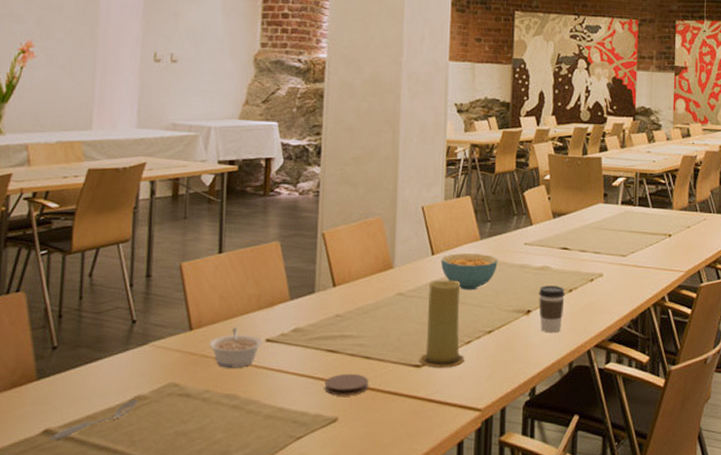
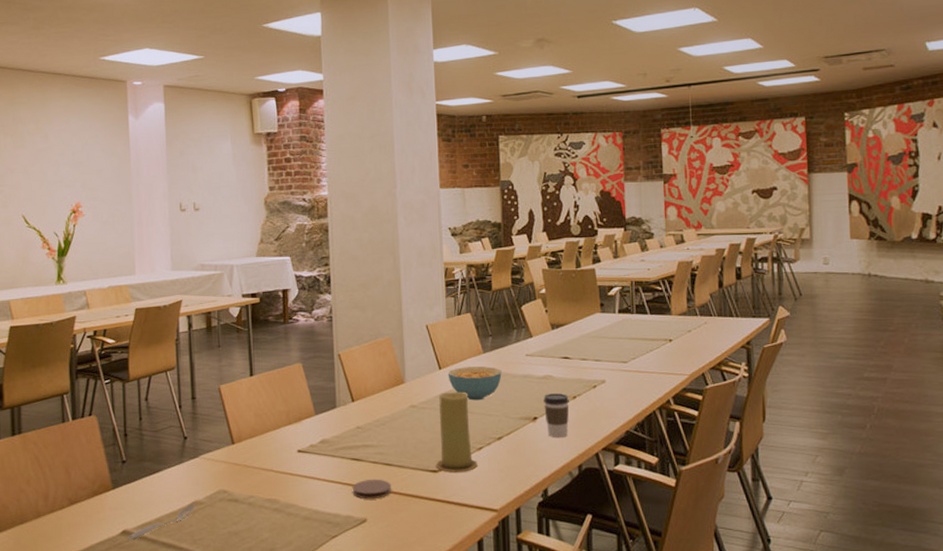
legume: present [209,327,263,368] -> none [249,441,295,476]

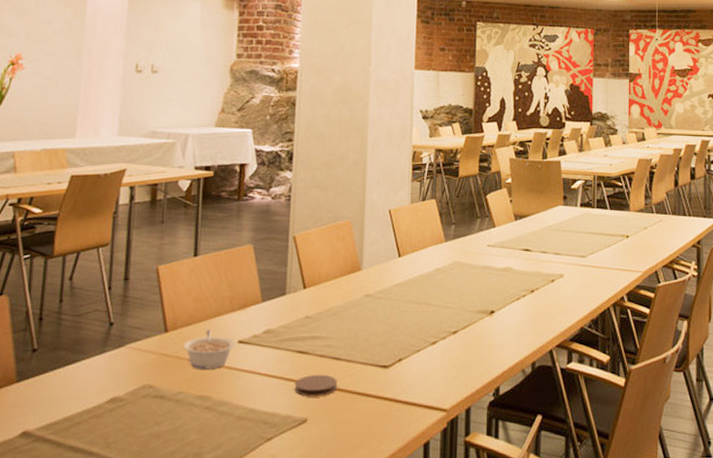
spoon: present [127,503,196,539] -> none [27,400,114,442]
legume: none [249,441,295,476] -> present [183,329,235,369]
candle: present [435,392,478,472] -> none [386,281,430,368]
cereal bowl: present [447,366,502,401] -> none [407,255,462,292]
coffee cup: present [544,393,569,438] -> none [502,286,527,334]

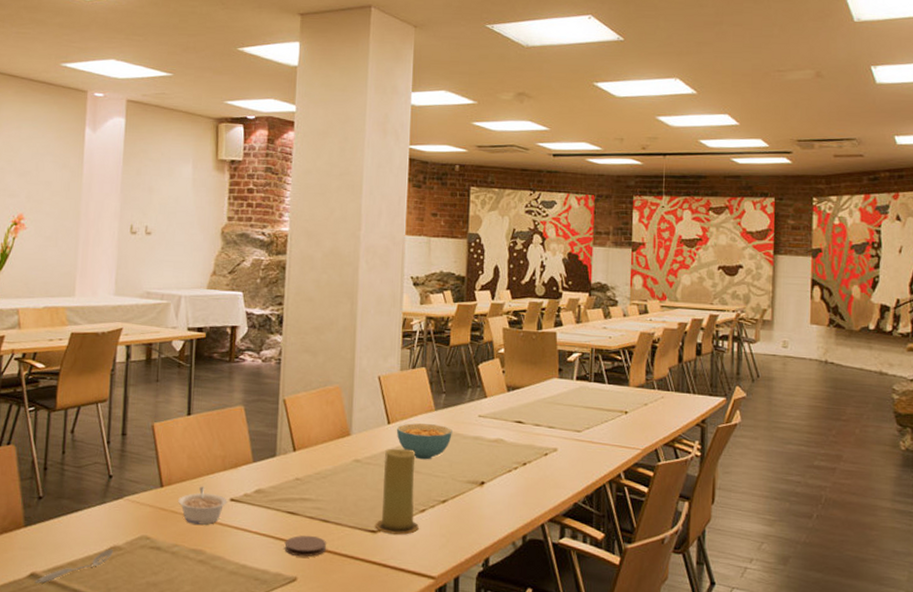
spoon: none [27,400,114,442] -> present [35,548,114,584]
candle: none [386,281,430,368] -> present [374,448,419,535]
cereal bowl: none [407,255,462,292] -> present [396,423,452,460]

